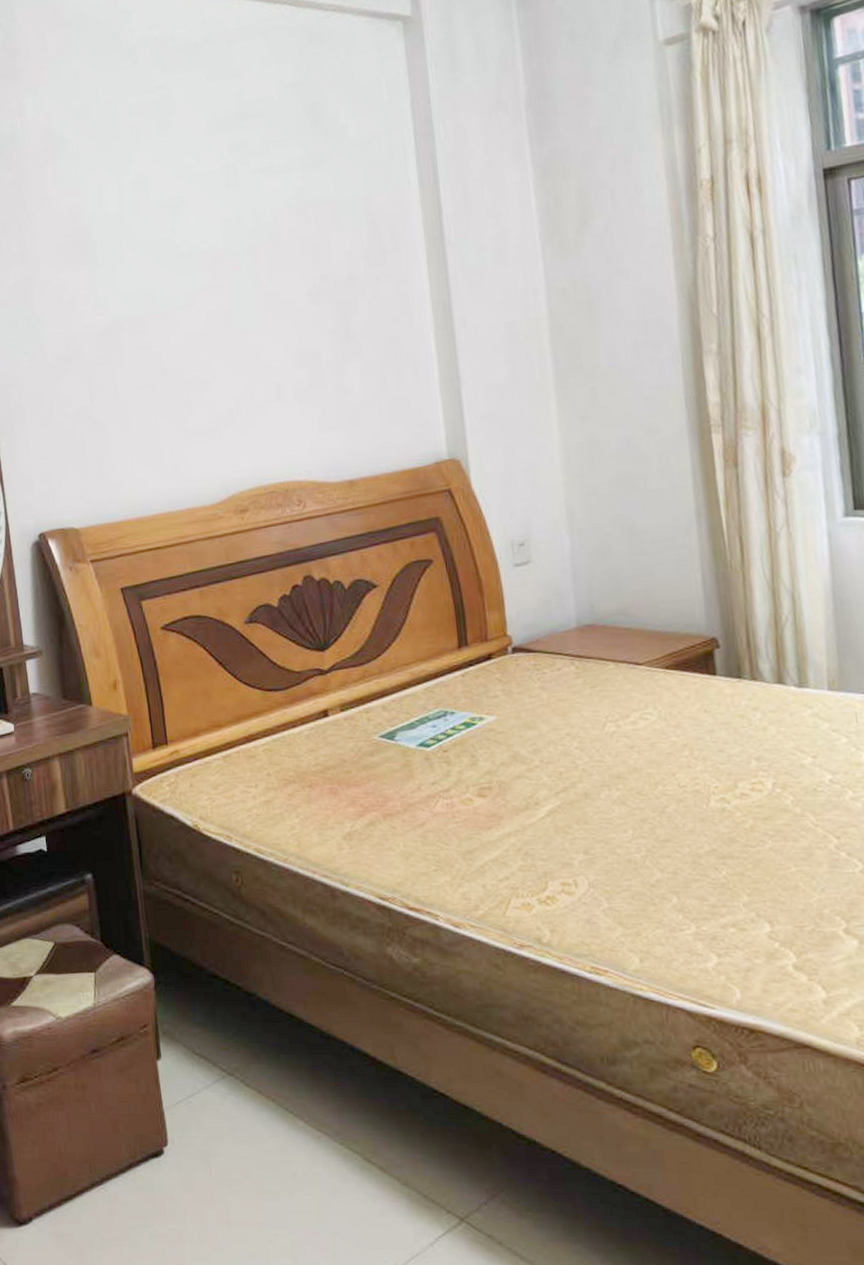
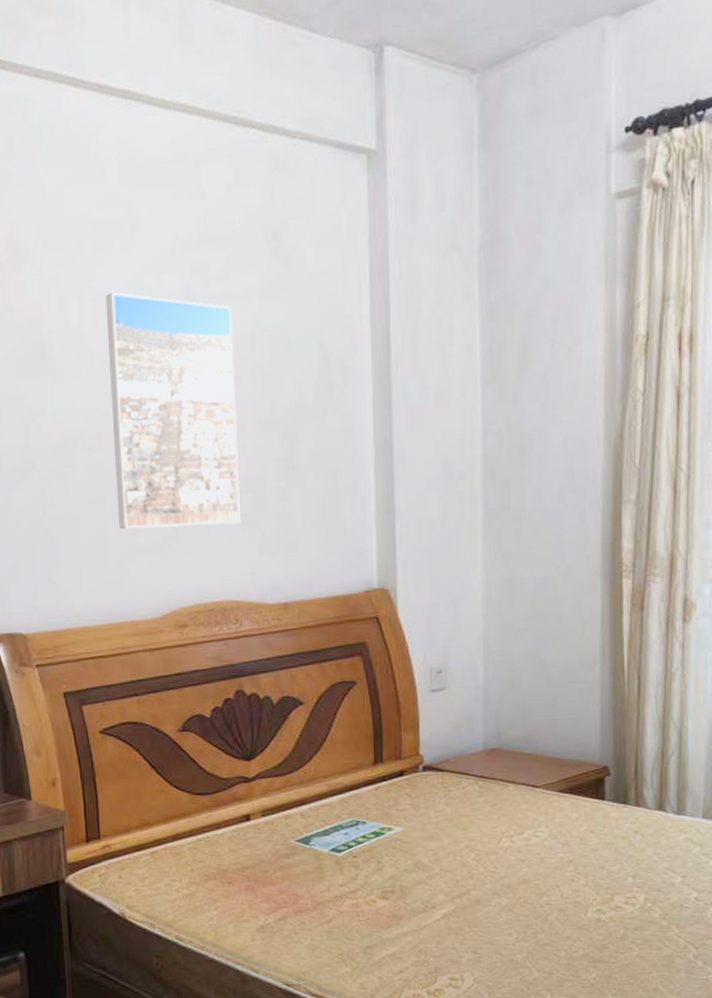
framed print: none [144,174,297,413] -> present [105,292,241,529]

